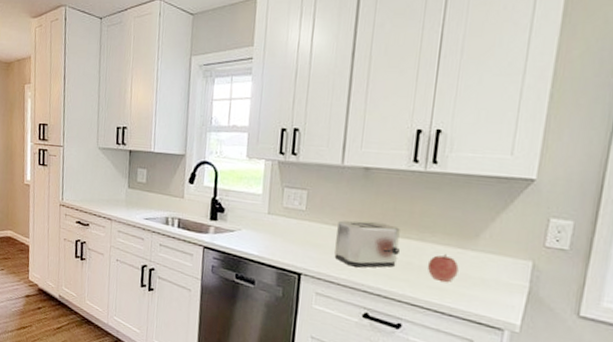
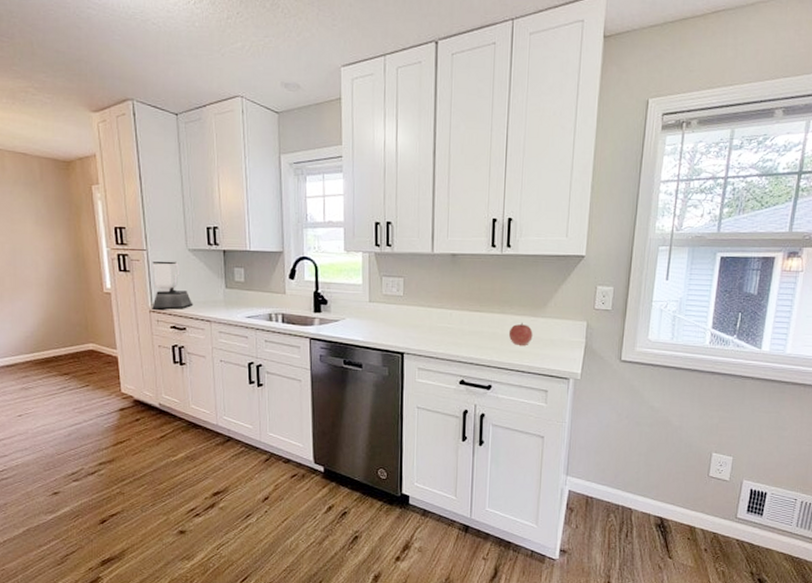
blender: none [62,157,98,206] -> present [152,261,194,311]
toaster: present [334,220,400,268] -> none [431,300,485,342]

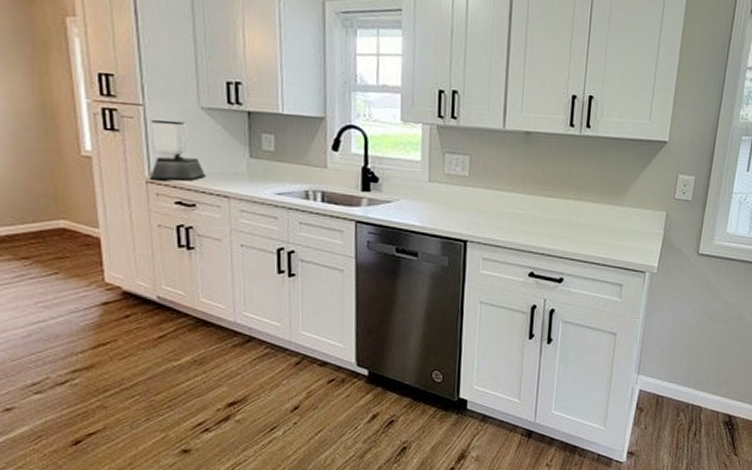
fruit: present [508,322,533,345] -> none [584,210,610,236]

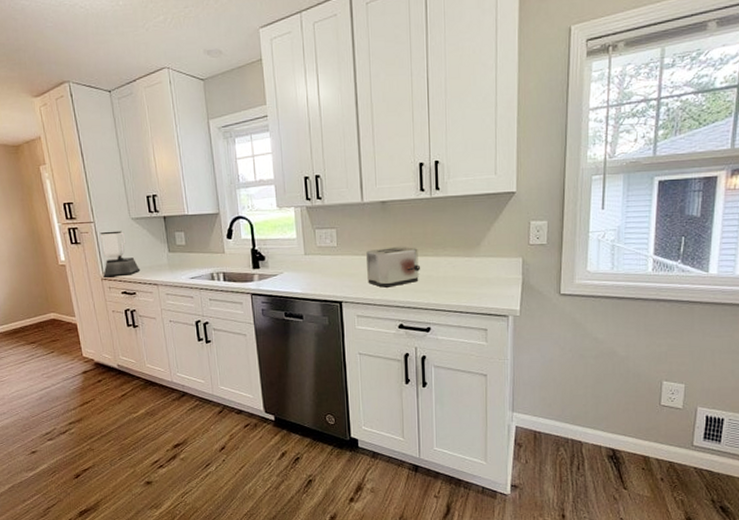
toaster: none [499,184,560,230] -> present [365,246,420,288]

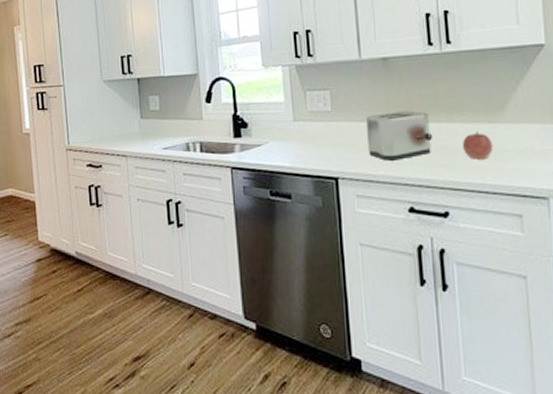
blender: present [100,230,141,279] -> none [69,94,109,149]
fruit: none [443,263,468,286] -> present [461,130,493,159]

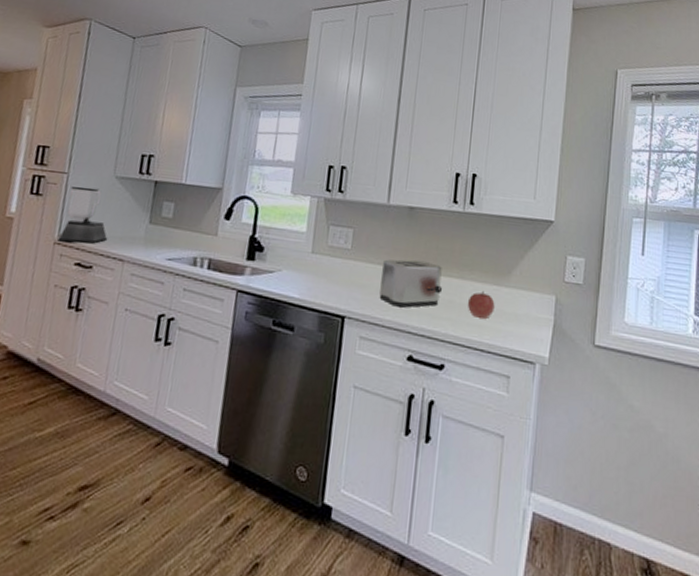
blender: none [69,94,109,149] -> present [57,186,108,245]

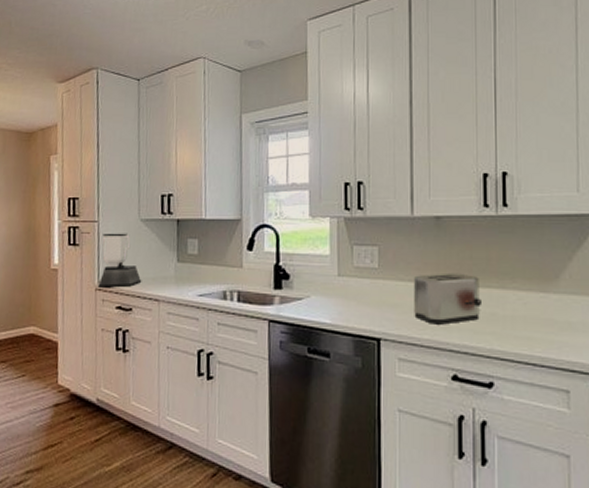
fruit: present [467,290,495,319] -> none [511,299,544,330]

